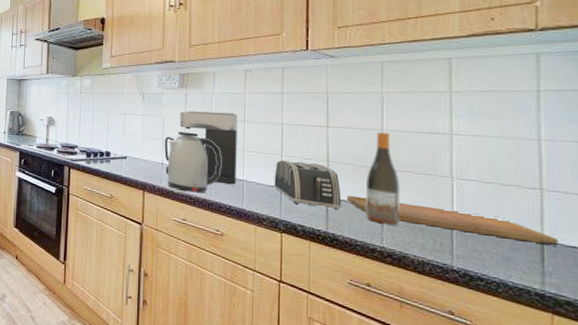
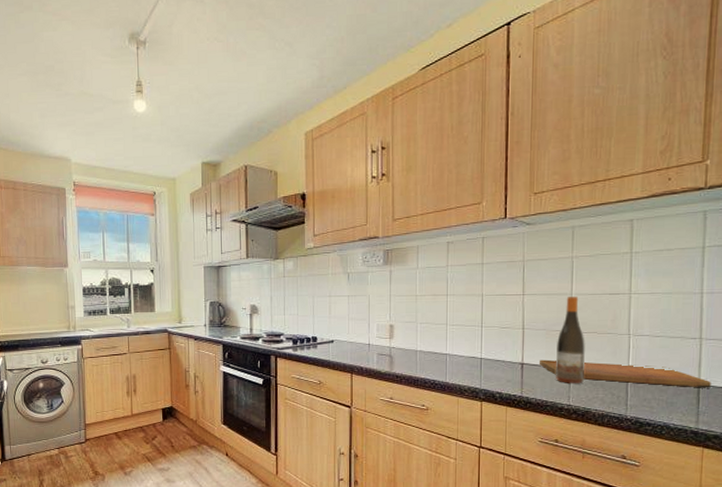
coffee maker: present [165,111,238,185] -> none [371,287,441,360]
kettle: present [167,134,222,193] -> none [375,312,426,371]
toaster: present [274,160,341,211] -> none [474,331,535,375]

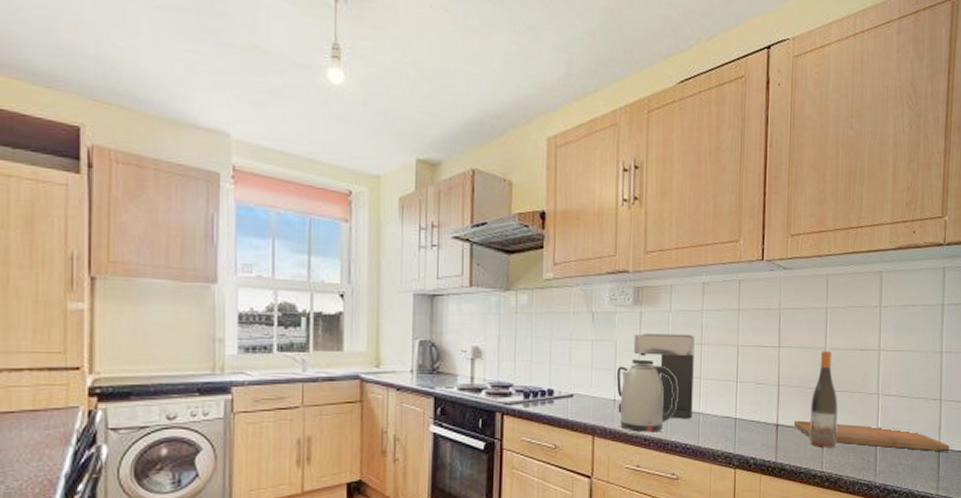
coffee maker: none [371,287,441,360] -> present [617,333,695,419]
kettle: none [375,312,426,371] -> present [620,362,679,432]

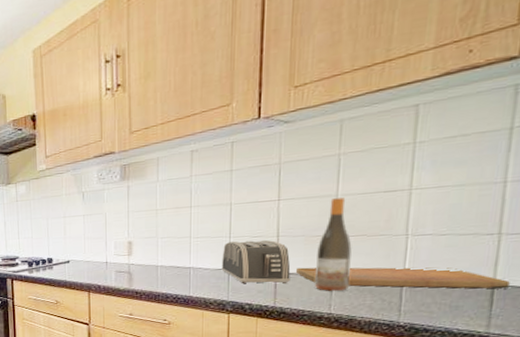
coffee maker: present [617,333,695,419] -> none [108,199,184,275]
kettle: present [620,362,679,432] -> none [112,228,168,287]
toaster: none [729,387,790,438] -> present [221,239,291,285]

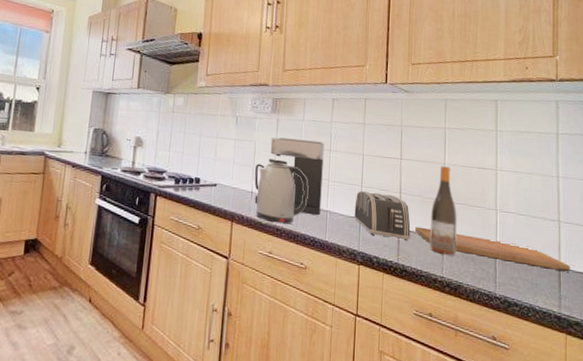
coffee maker: none [108,199,184,275] -> present [254,137,324,216]
kettle: none [112,228,168,287] -> present [256,161,309,224]

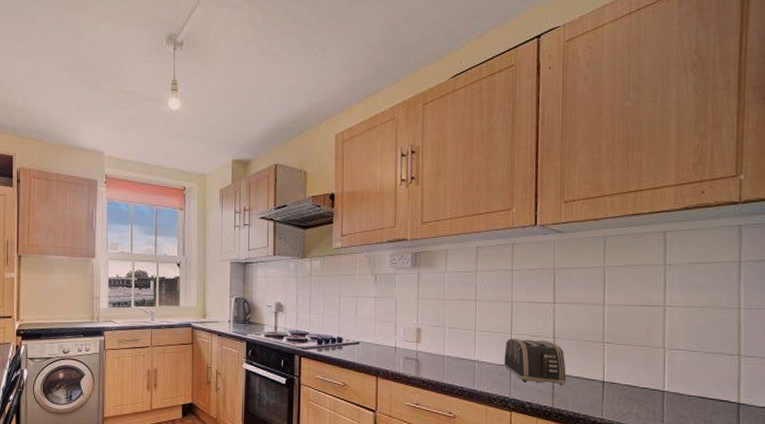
coffee maker: present [254,137,324,216] -> none [398,291,469,366]
kettle: present [256,161,309,224] -> none [401,316,454,376]
cutting board: present [414,226,570,272] -> none [570,370,752,408]
wine bottle: present [430,165,457,256] -> none [588,306,619,398]

